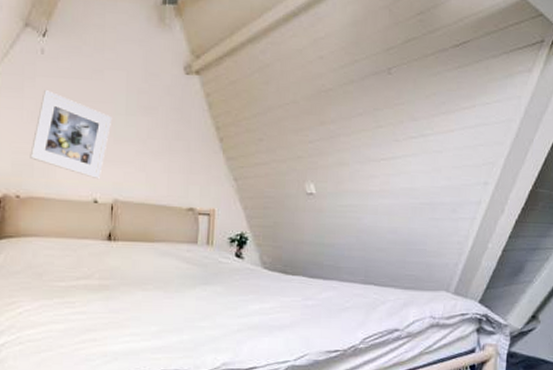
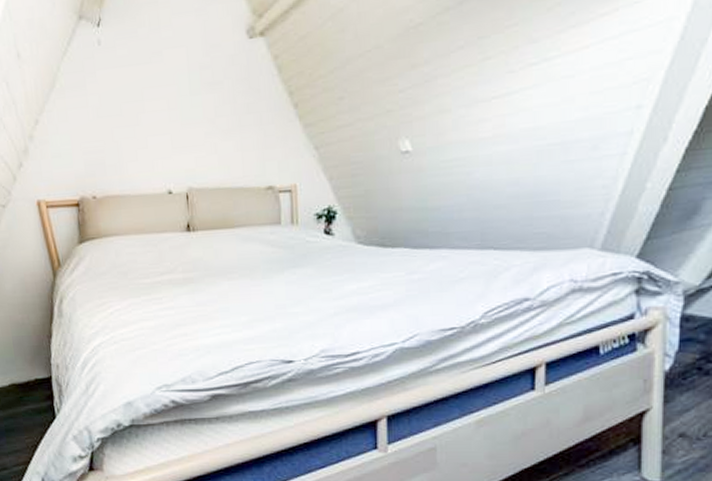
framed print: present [30,90,113,180] -> none [100,83,177,169]

